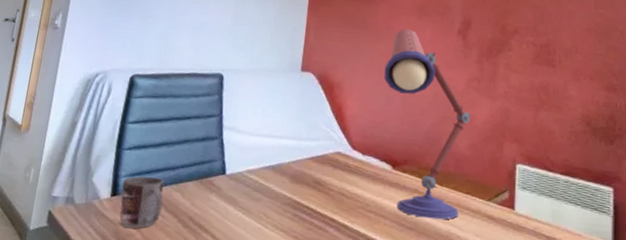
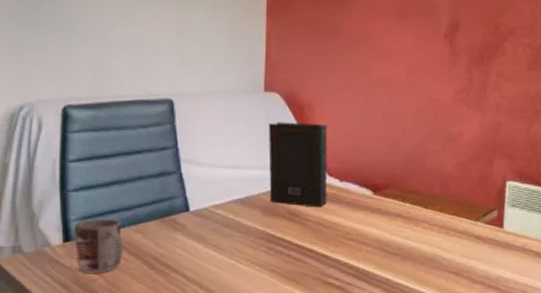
book: none [298,98,355,179] -> present [268,121,328,208]
desk lamp: present [384,28,472,220] -> none [360,34,460,243]

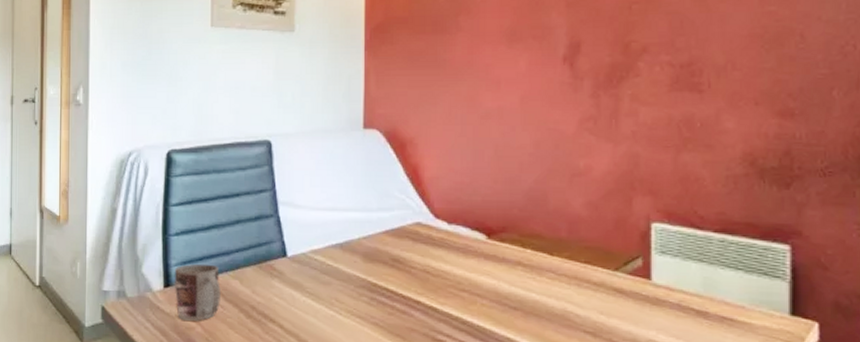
book: present [268,121,328,208] -> none [368,160,434,254]

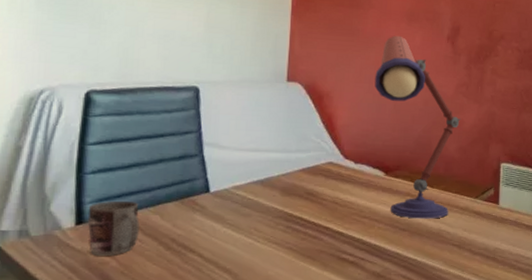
desk lamp: none [468,62,588,296] -> present [374,35,461,219]

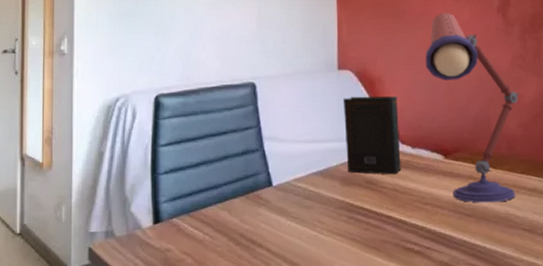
mug: present [87,200,141,256] -> none [163,198,211,253]
book: none [288,109,345,188] -> present [343,96,401,175]

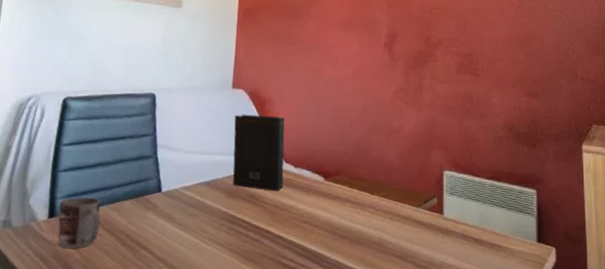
mug: none [163,198,211,253] -> present [57,197,101,248]
desk lamp: present [425,12,520,203] -> none [313,43,400,227]

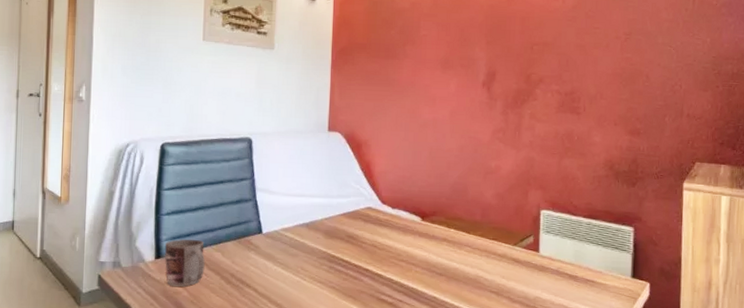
book: present [232,114,286,192] -> none [331,157,382,232]

